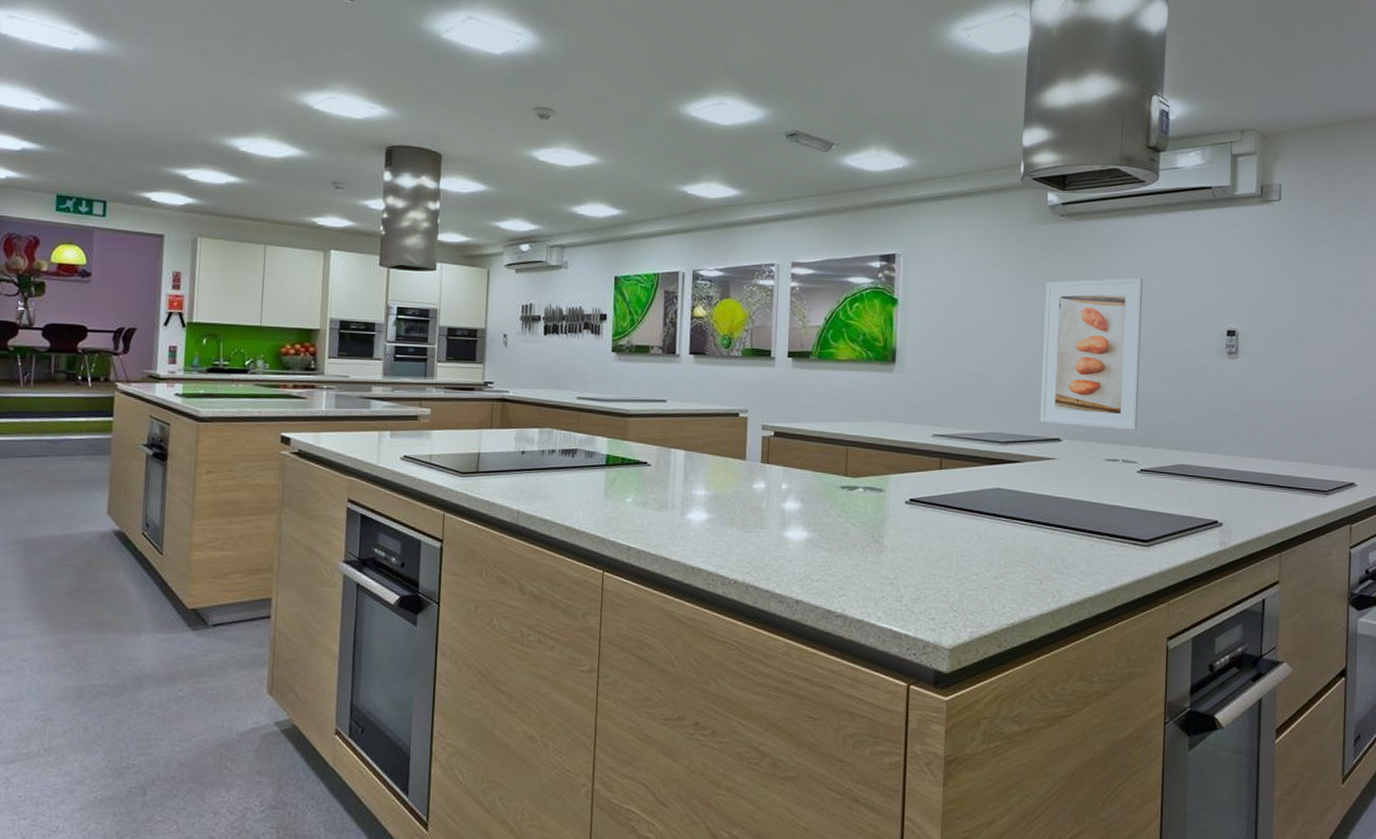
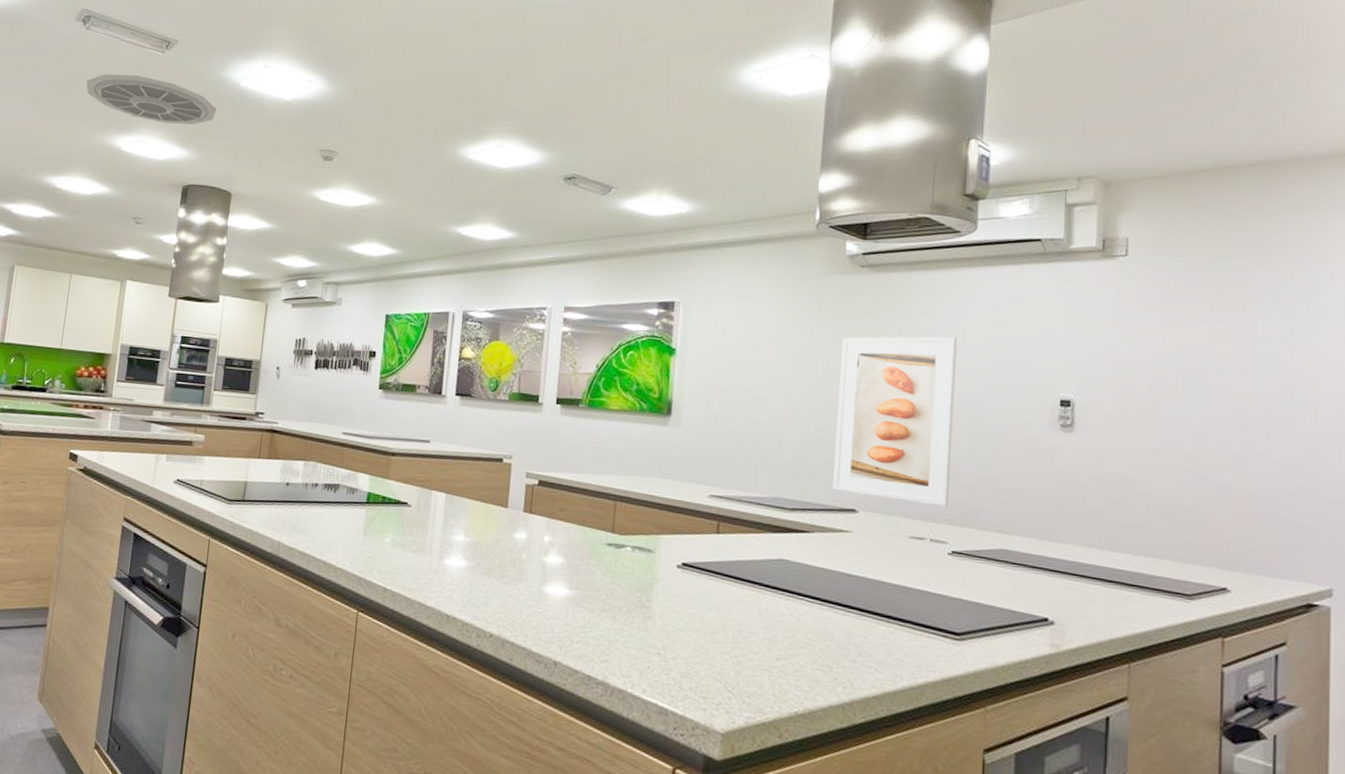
ceiling vent: none [264,23,418,81] -> present [86,74,217,125]

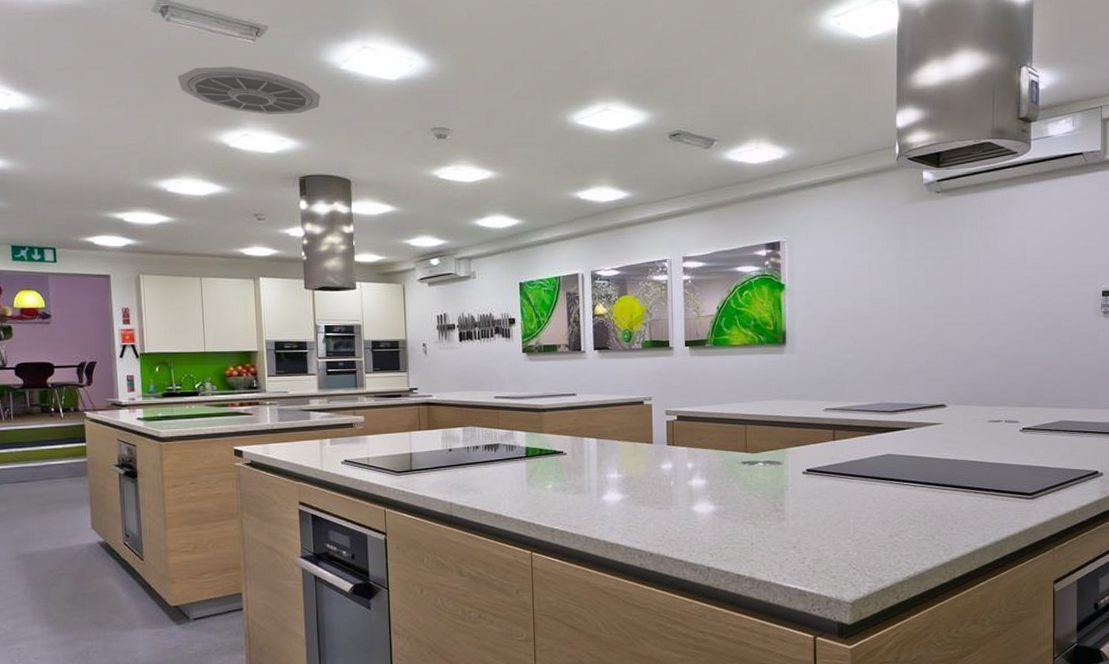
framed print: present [833,336,957,507] -> none [925,246,1019,393]

